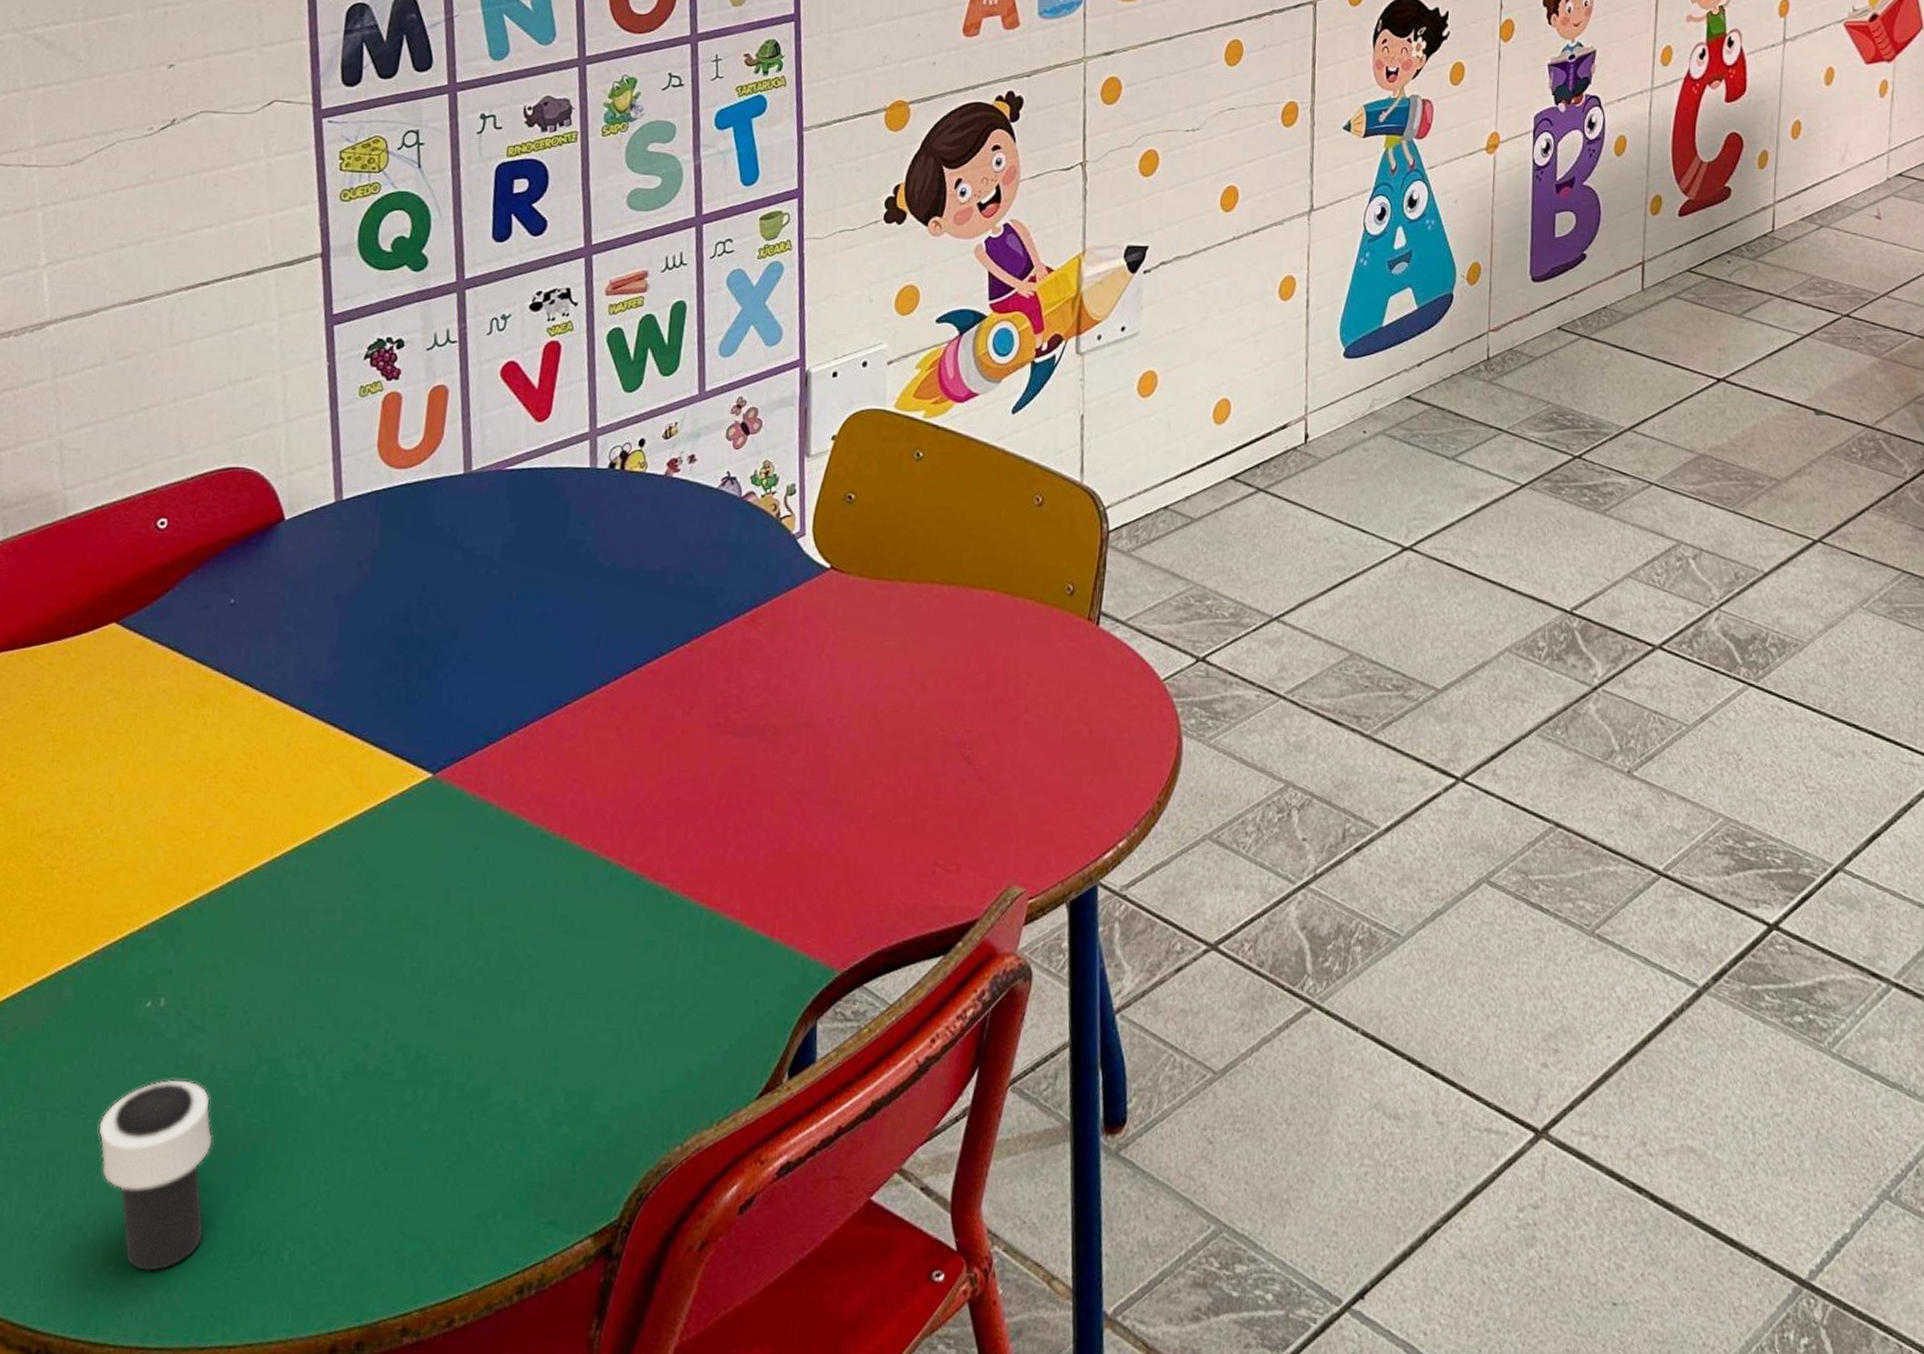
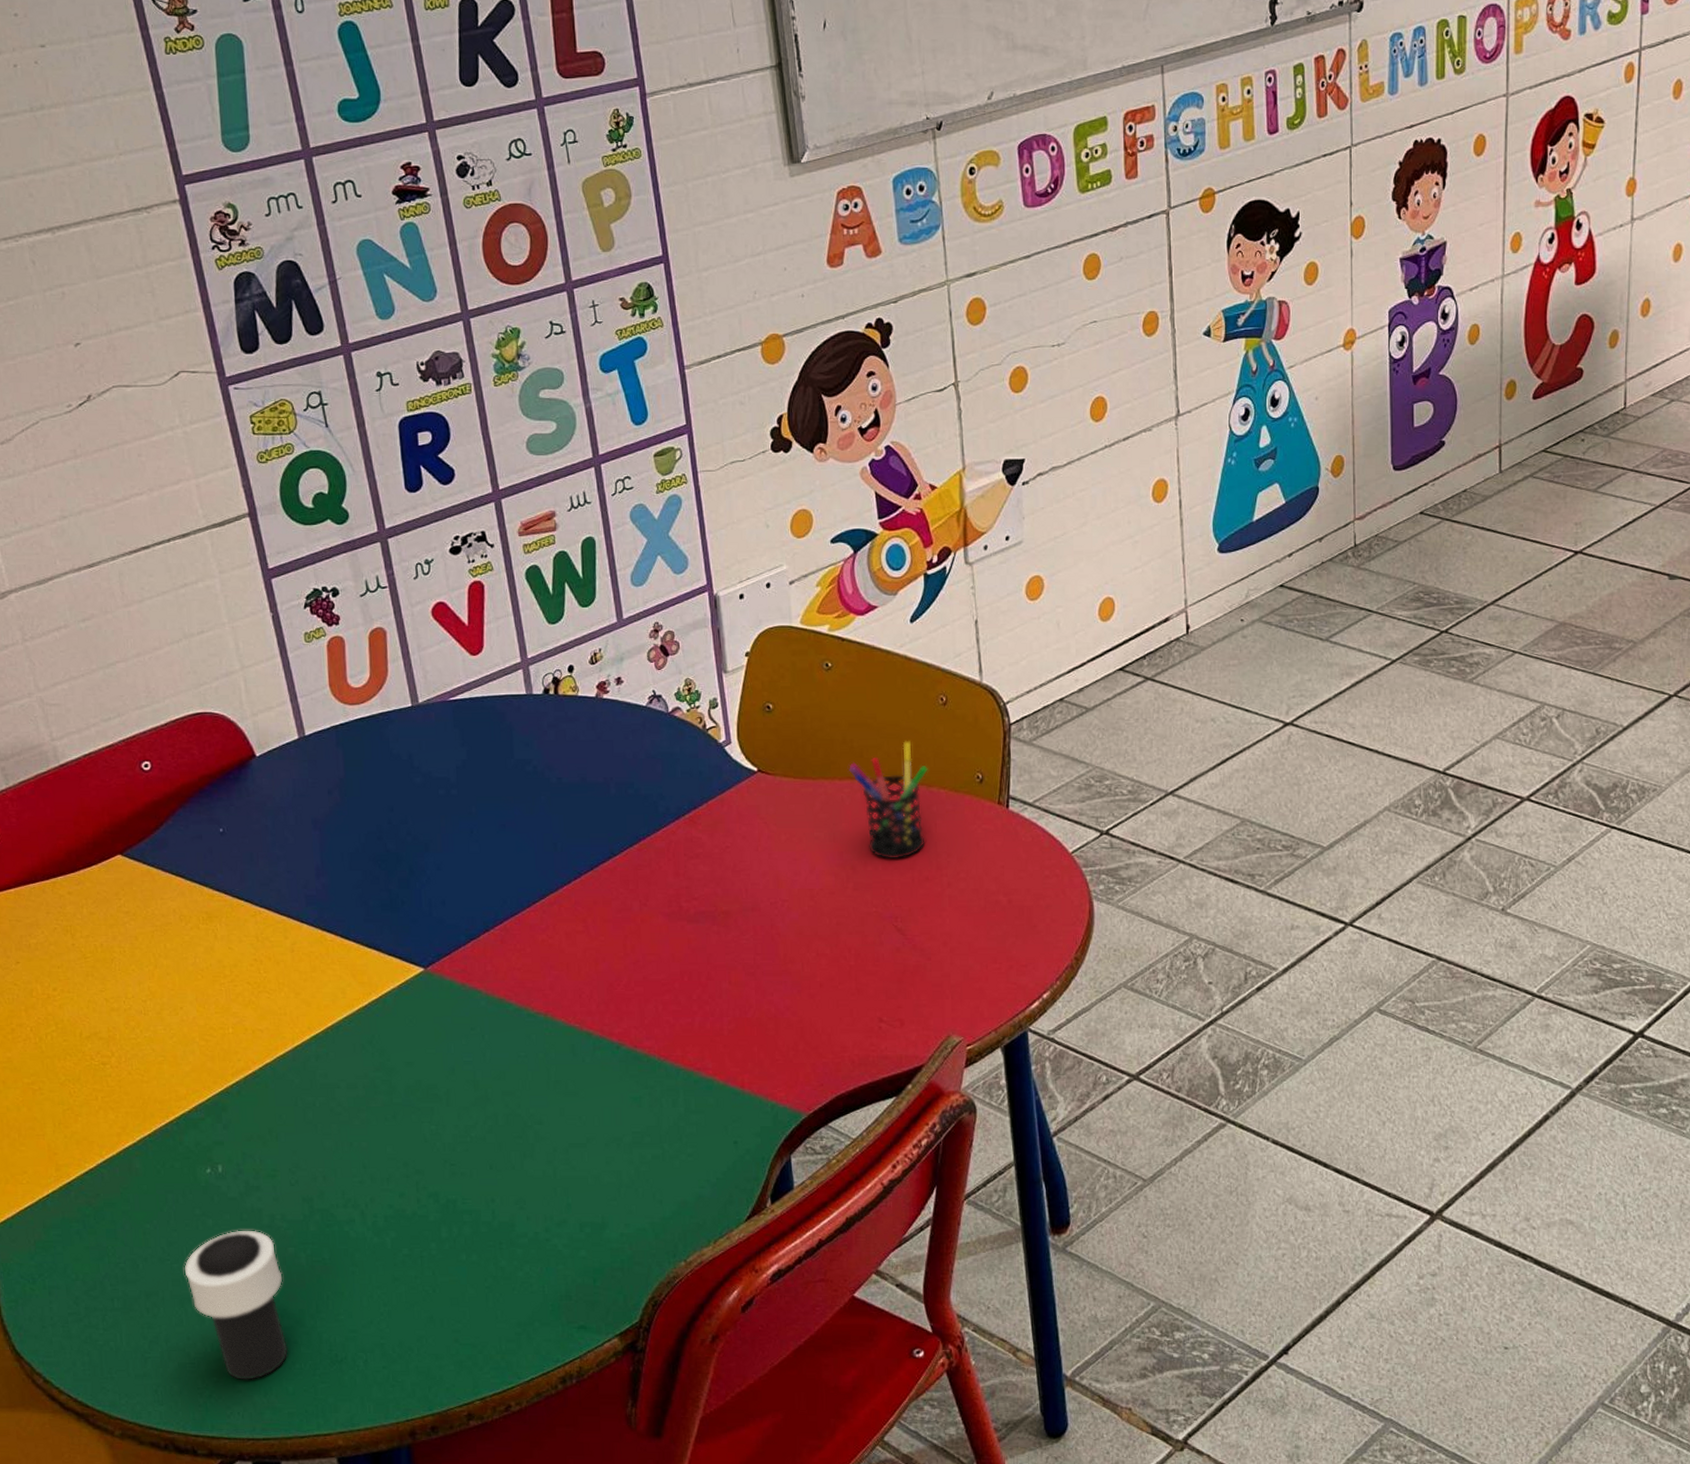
pen holder: none [929,543,1017,677] -> present [849,741,929,859]

